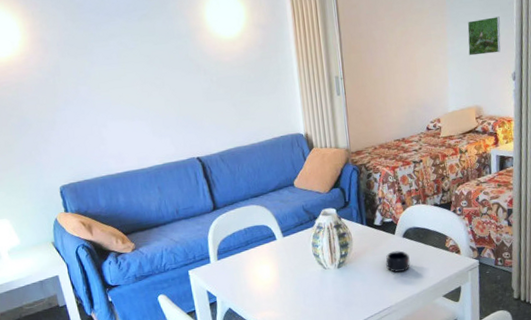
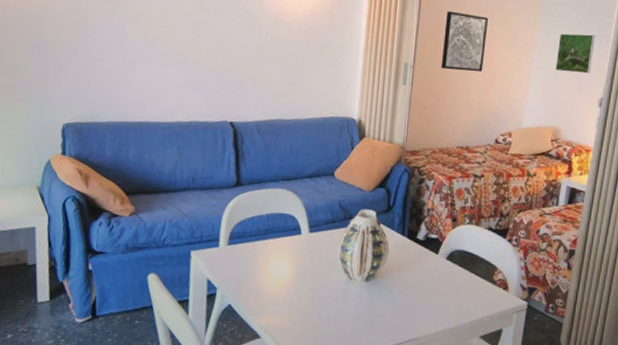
wall art: none [364,20,405,75] -> present [440,10,489,72]
mug: present [385,251,410,272] -> none [421,273,450,299]

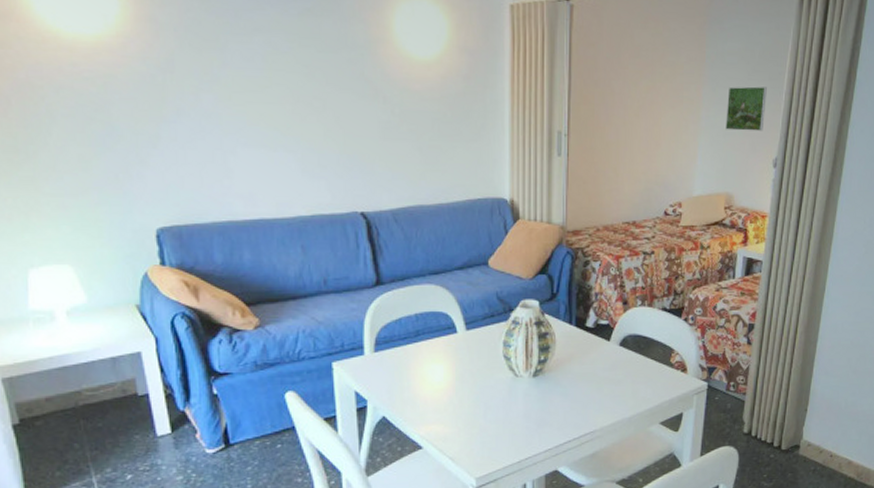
wall art: present [440,10,489,72] -> none [599,67,649,137]

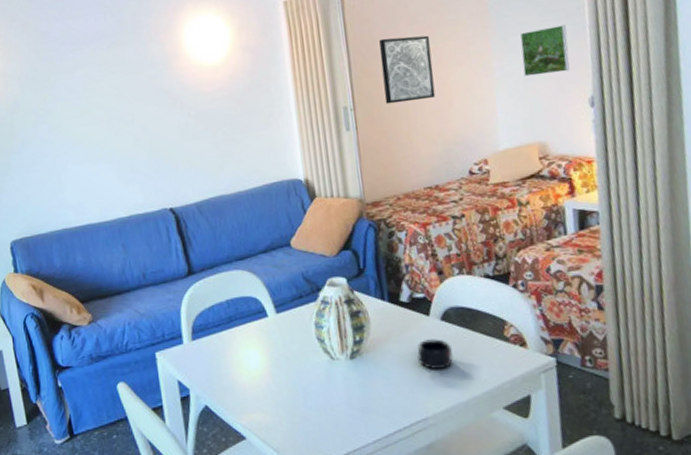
mug: none [594,362,625,388] -> present [417,339,454,369]
wall art: none [599,67,649,137] -> present [379,35,436,104]

